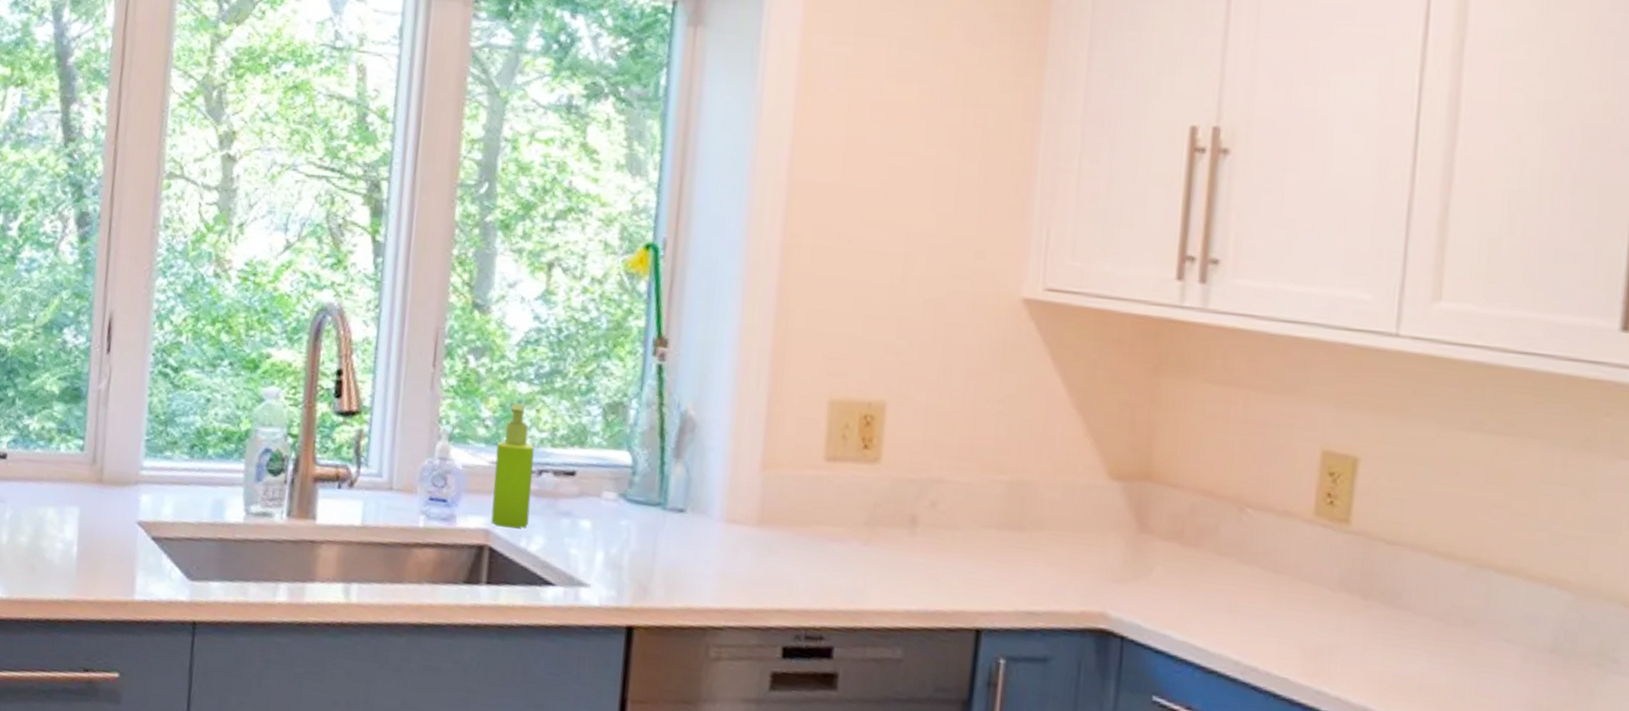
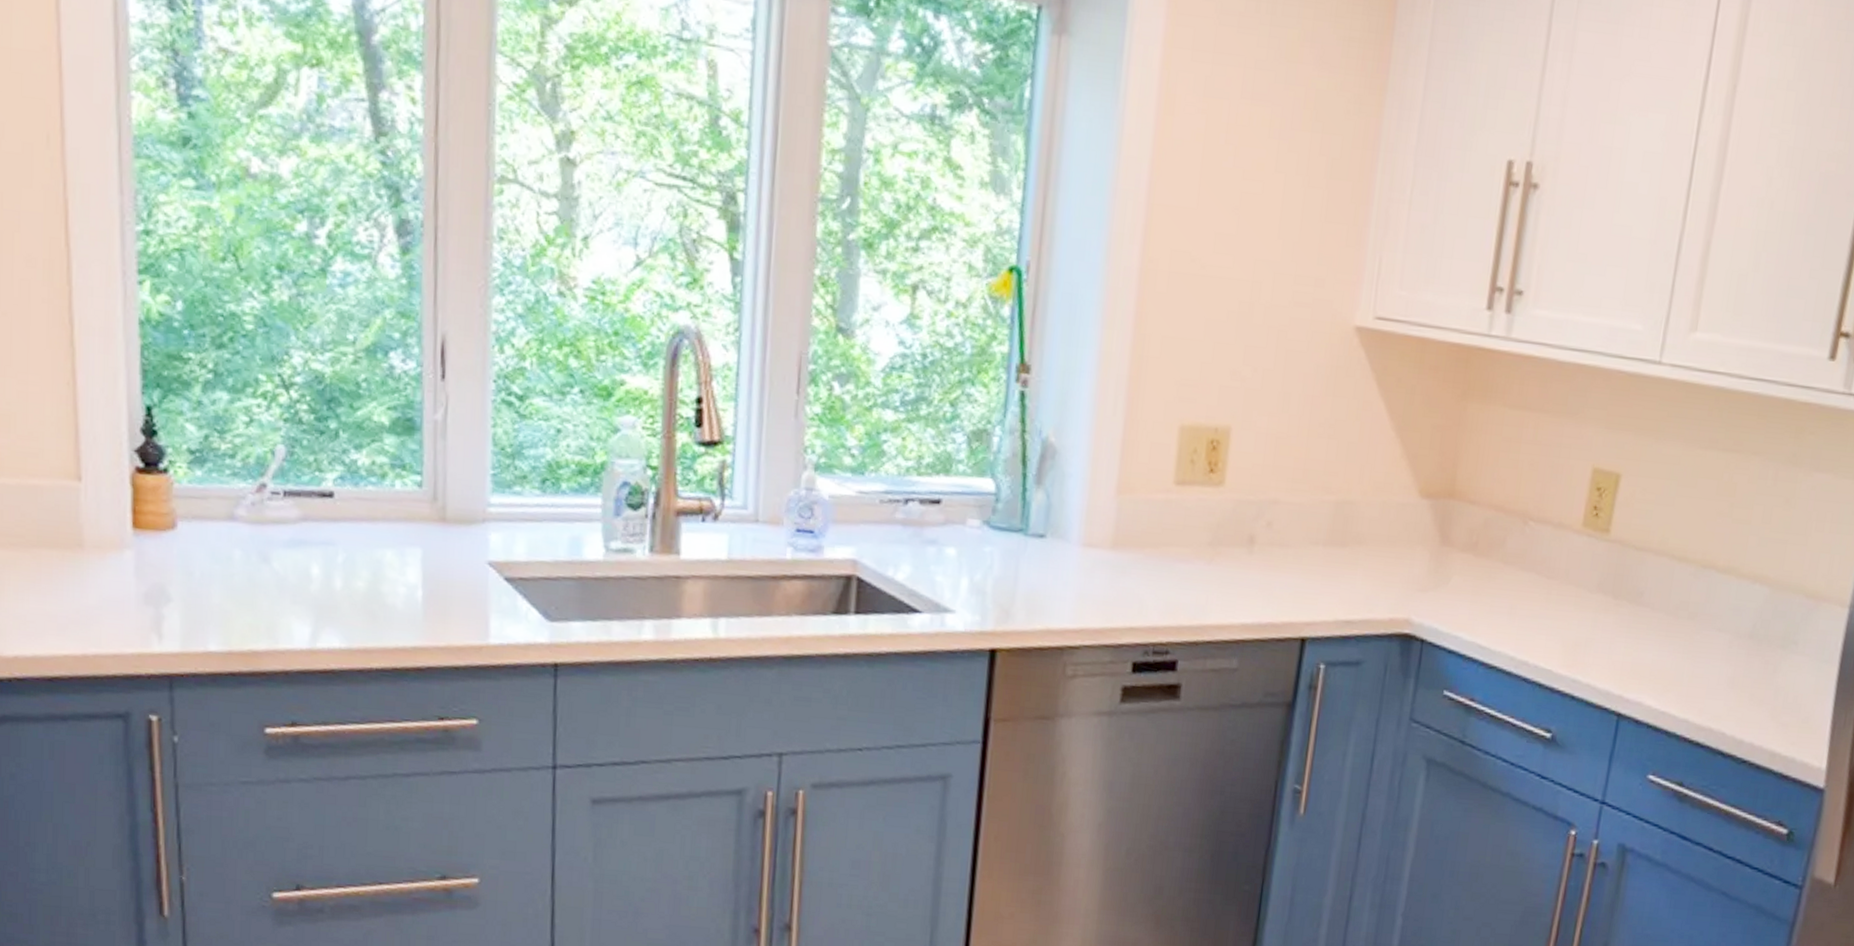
soap dispenser: present [491,403,535,528] -> none [858,431,901,558]

